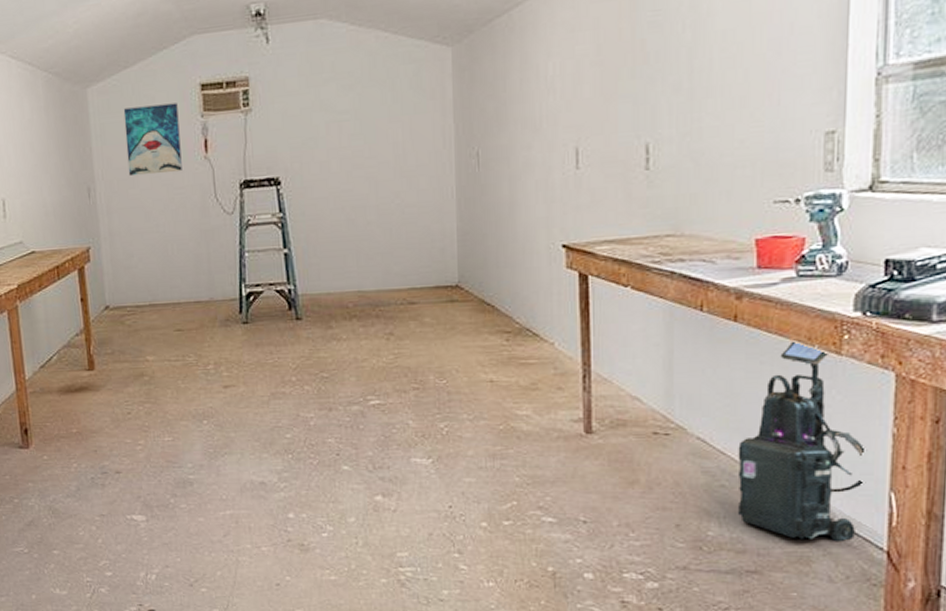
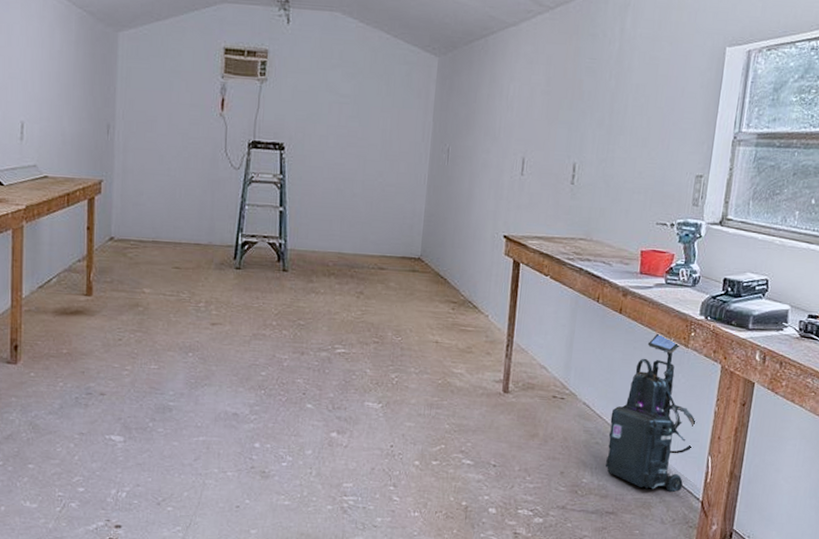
wall art: present [123,103,182,177] -> none [148,57,202,124]

